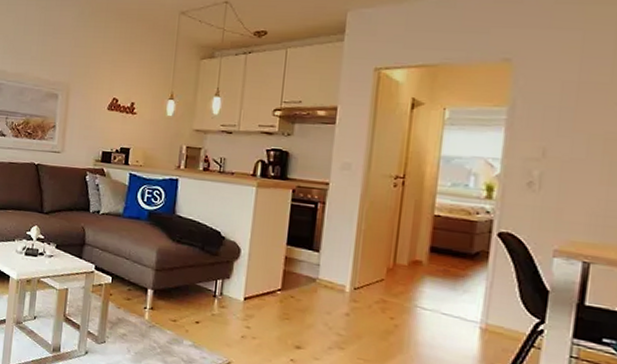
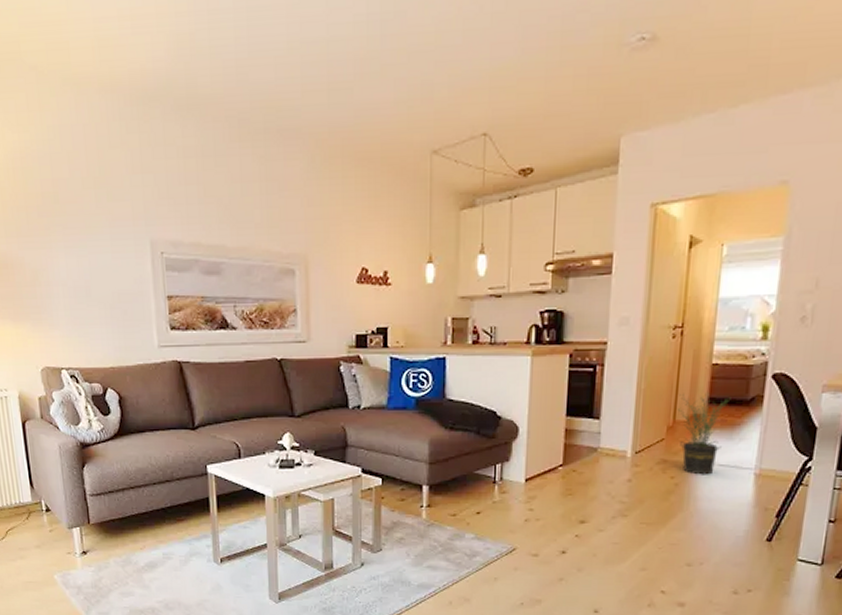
potted plant: none [398,239,452,322] -> present [678,393,729,475]

